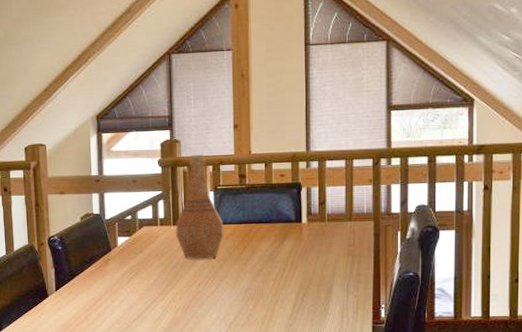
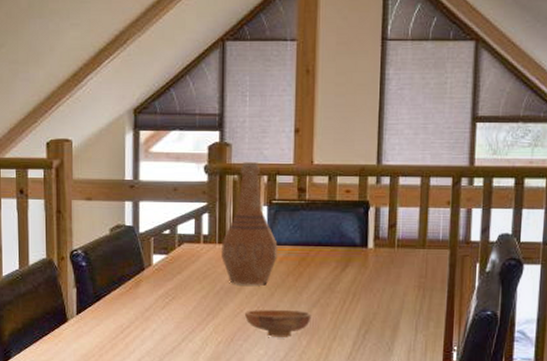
bowl: none [199,279,256,303] -> present [245,309,311,337]

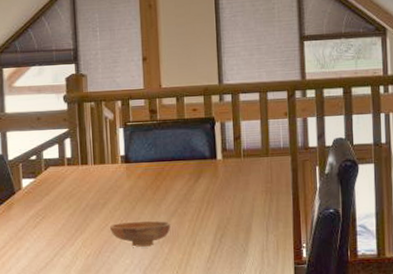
vase: present [221,162,278,284] -> none [84,89,136,201]

